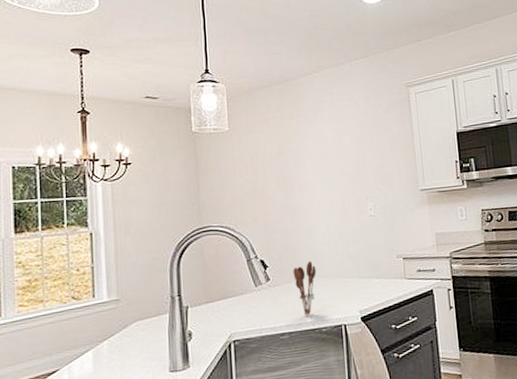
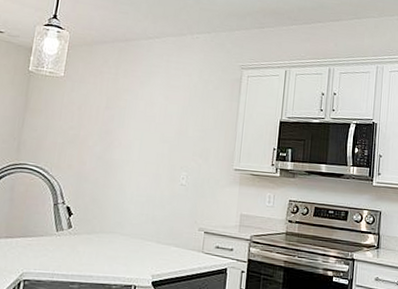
utensil holder: present [293,261,317,316] -> none [95,217,119,270]

